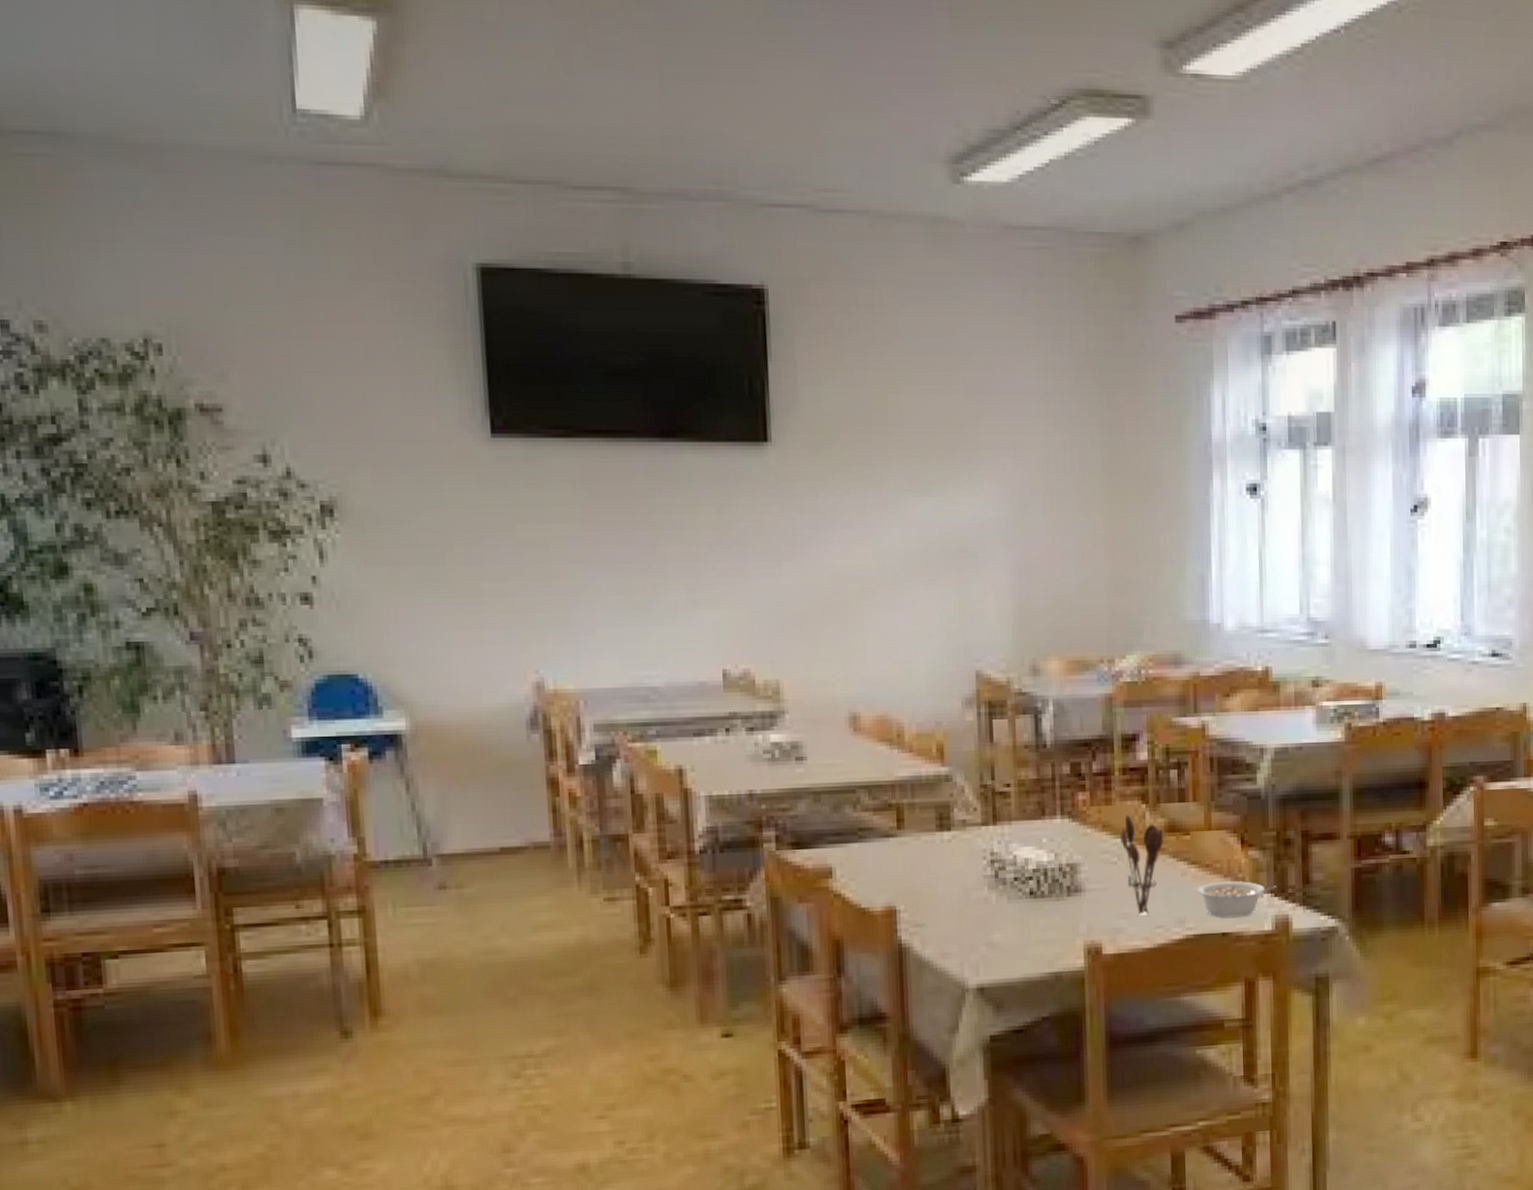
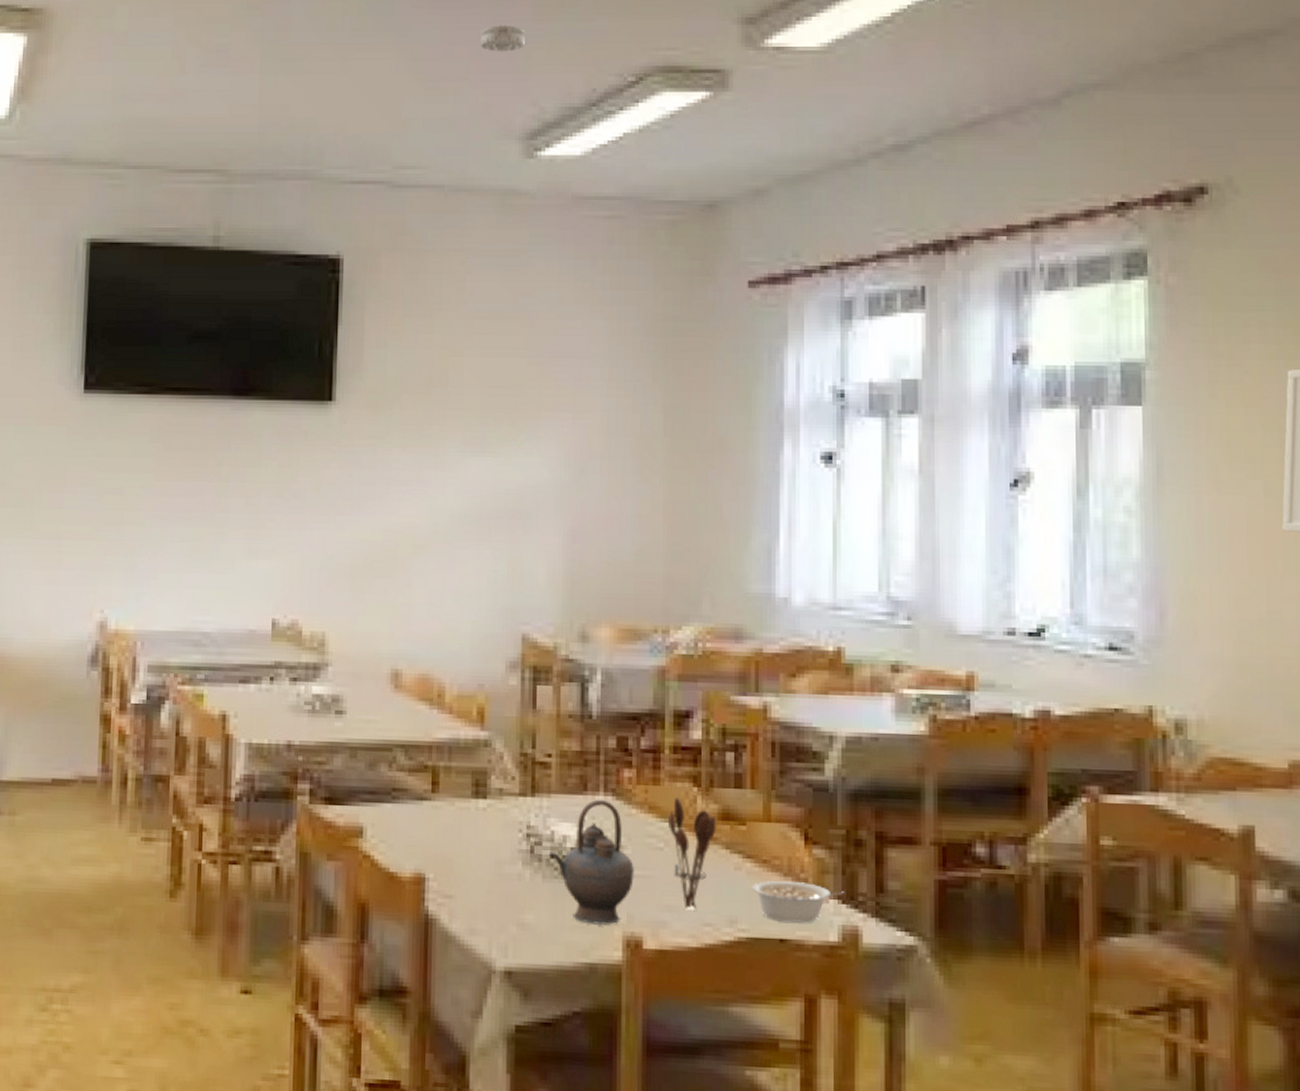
smoke detector: none [898,36,944,66] -> present [481,25,525,52]
teapot: none [1012,822,1092,937] -> present [548,799,634,925]

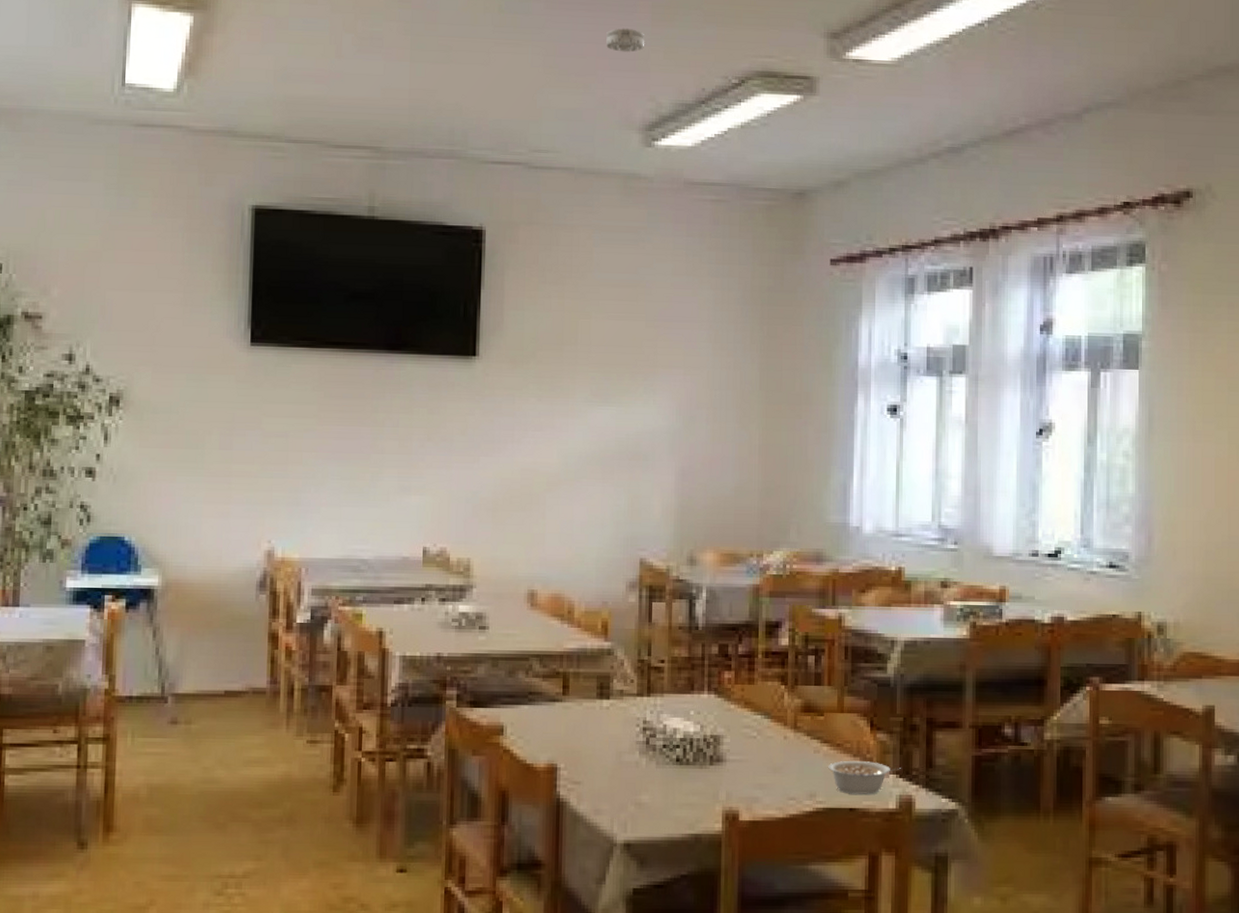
teapot: present [548,799,634,925] -> none [661,697,732,802]
utensil holder: present [668,798,717,909] -> none [761,694,800,786]

